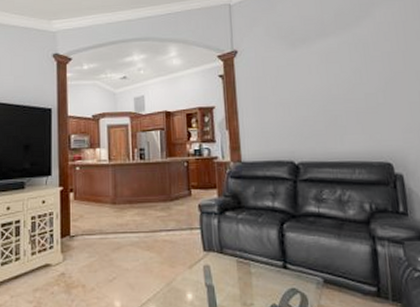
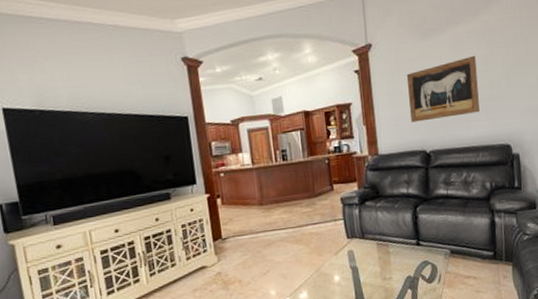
wall art: none [273,67,354,131] -> present [406,55,480,123]

